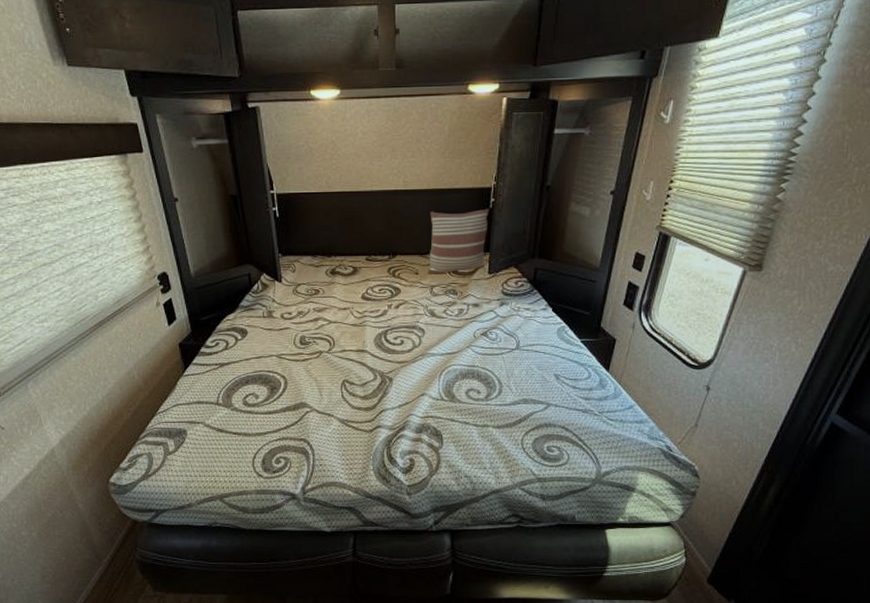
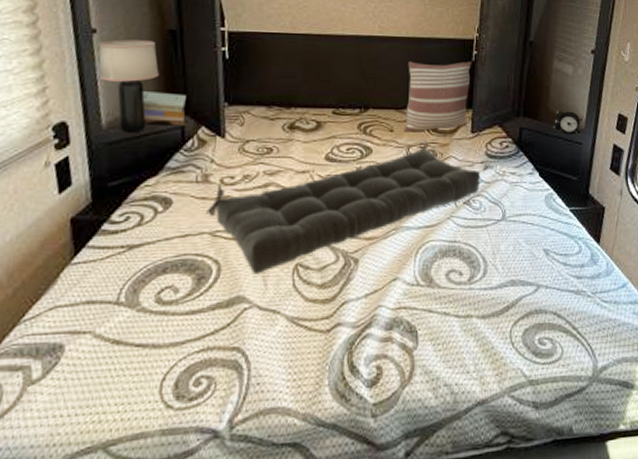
table lamp: none [181,205,228,280] -> present [98,39,160,133]
books: none [217,247,251,273] -> present [142,91,186,126]
seat cushion: none [273,280,497,387] -> present [206,139,481,274]
alarm clock: none [569,251,598,273] -> present [554,111,583,134]

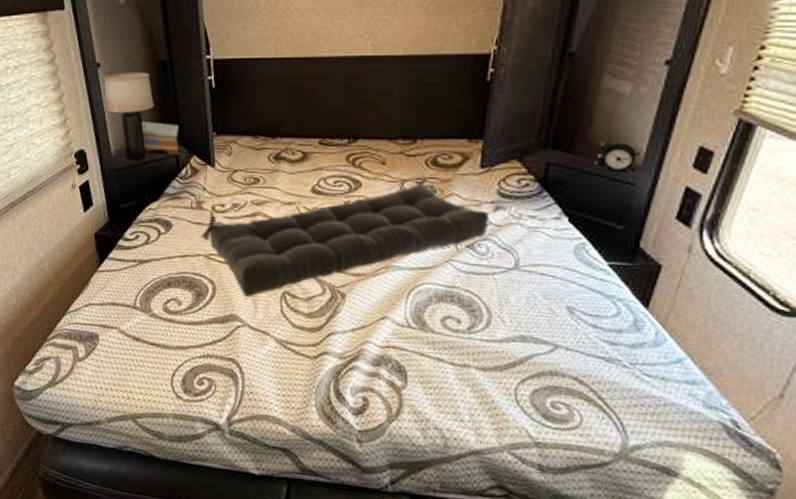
pillow: present [403,61,472,132] -> none [396,81,486,165]

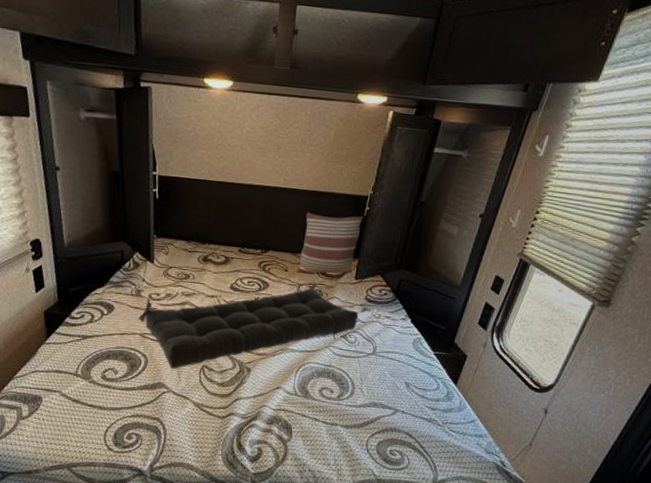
table lamp: present [103,72,155,161] -> none [61,177,106,252]
books: present [141,122,179,155] -> none [93,220,125,250]
pillow: none [396,81,486,165] -> present [296,212,364,274]
alarm clock: present [596,142,640,172] -> none [431,267,460,290]

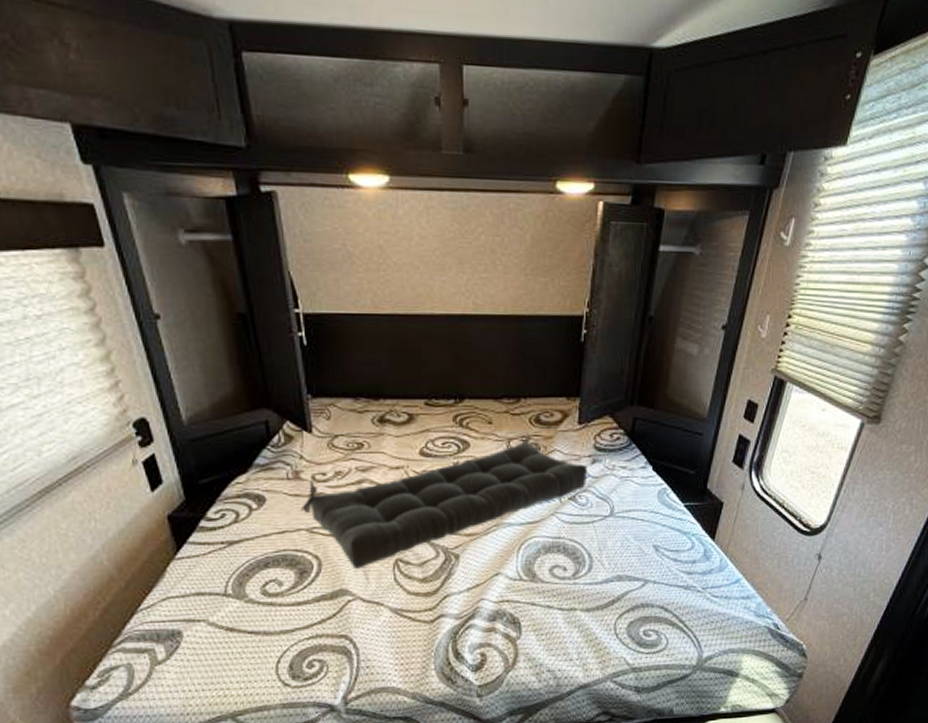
pillow: present [296,212,364,274] -> none [502,341,581,424]

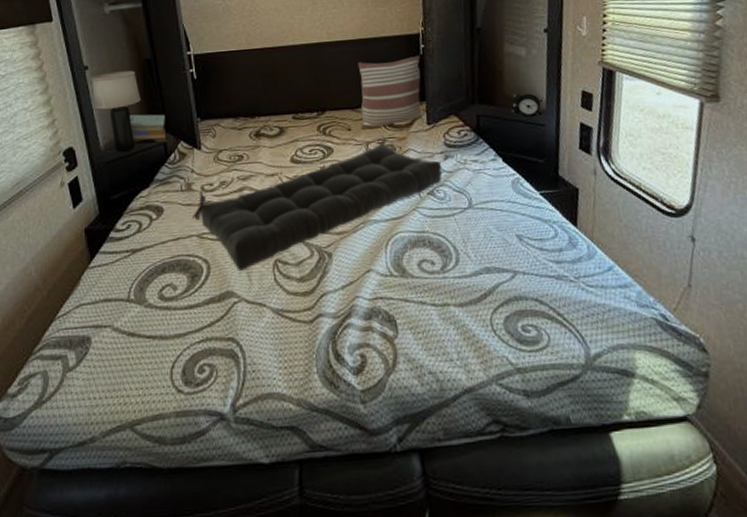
table lamp: none [165,326,236,429] -> present [91,70,142,152]
books: none [219,384,269,420] -> present [129,114,167,144]
pillow: none [502,341,581,424] -> present [357,55,423,130]
alarm clock: none [672,398,706,424] -> present [512,93,543,117]

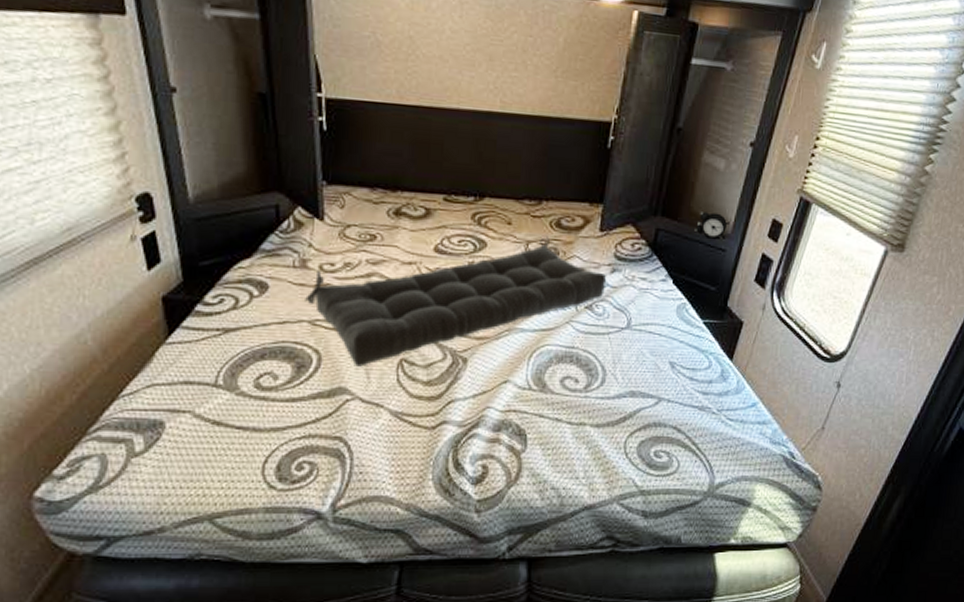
table lamp: present [91,70,142,152] -> none [179,101,250,209]
books: present [129,114,167,144] -> none [231,163,280,204]
pillow: present [357,55,423,130] -> none [522,144,607,226]

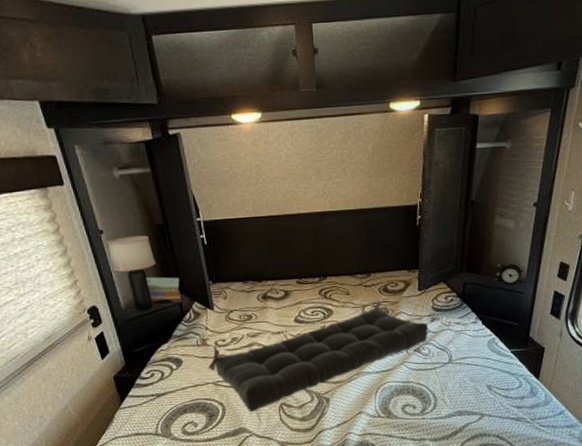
table lamp: none [179,101,250,209] -> present [107,235,157,311]
books: none [231,163,280,204] -> present [146,277,182,304]

